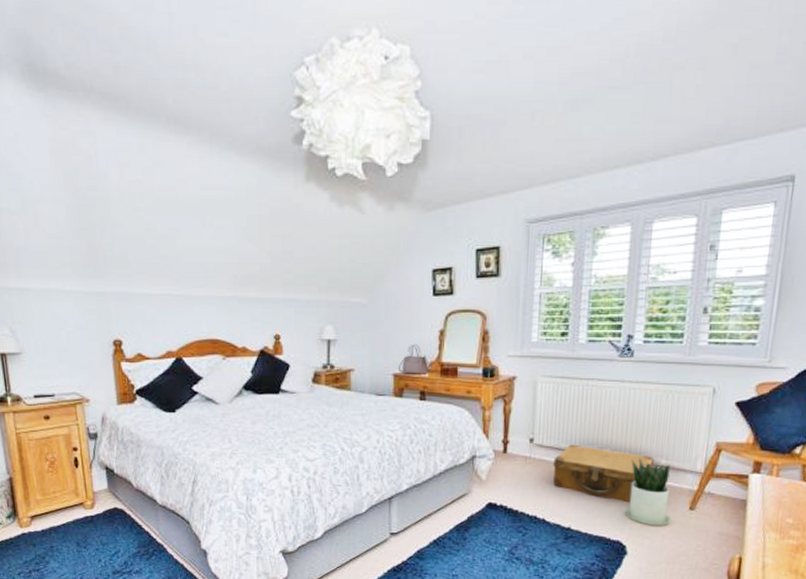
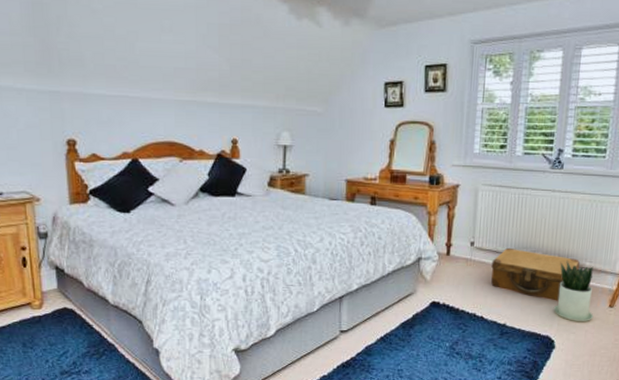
handbag: present [399,344,434,376] -> none [351,151,384,182]

